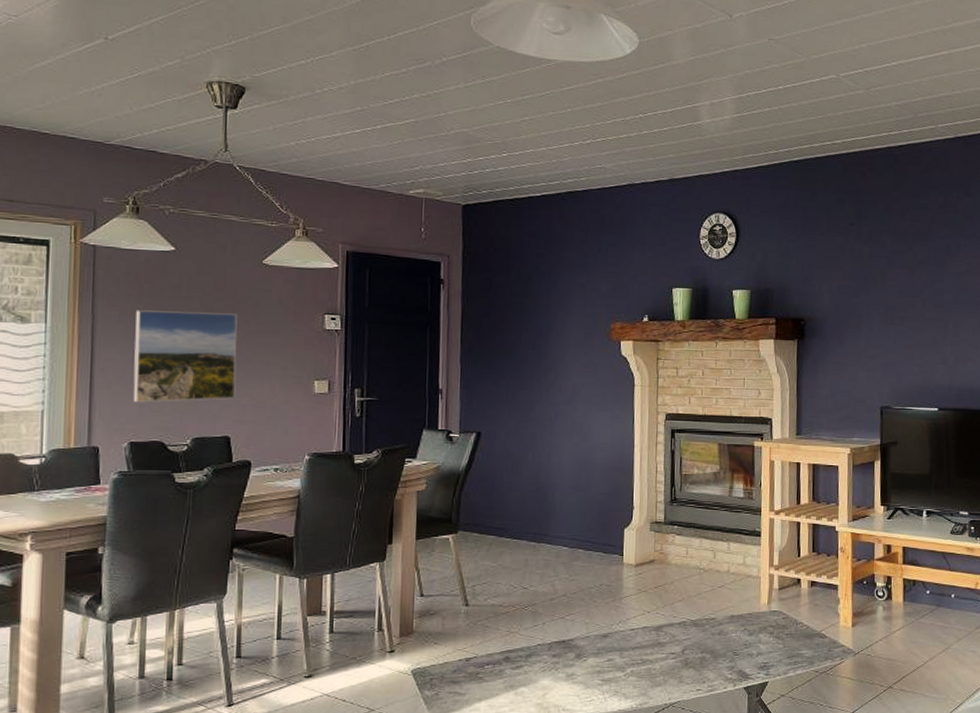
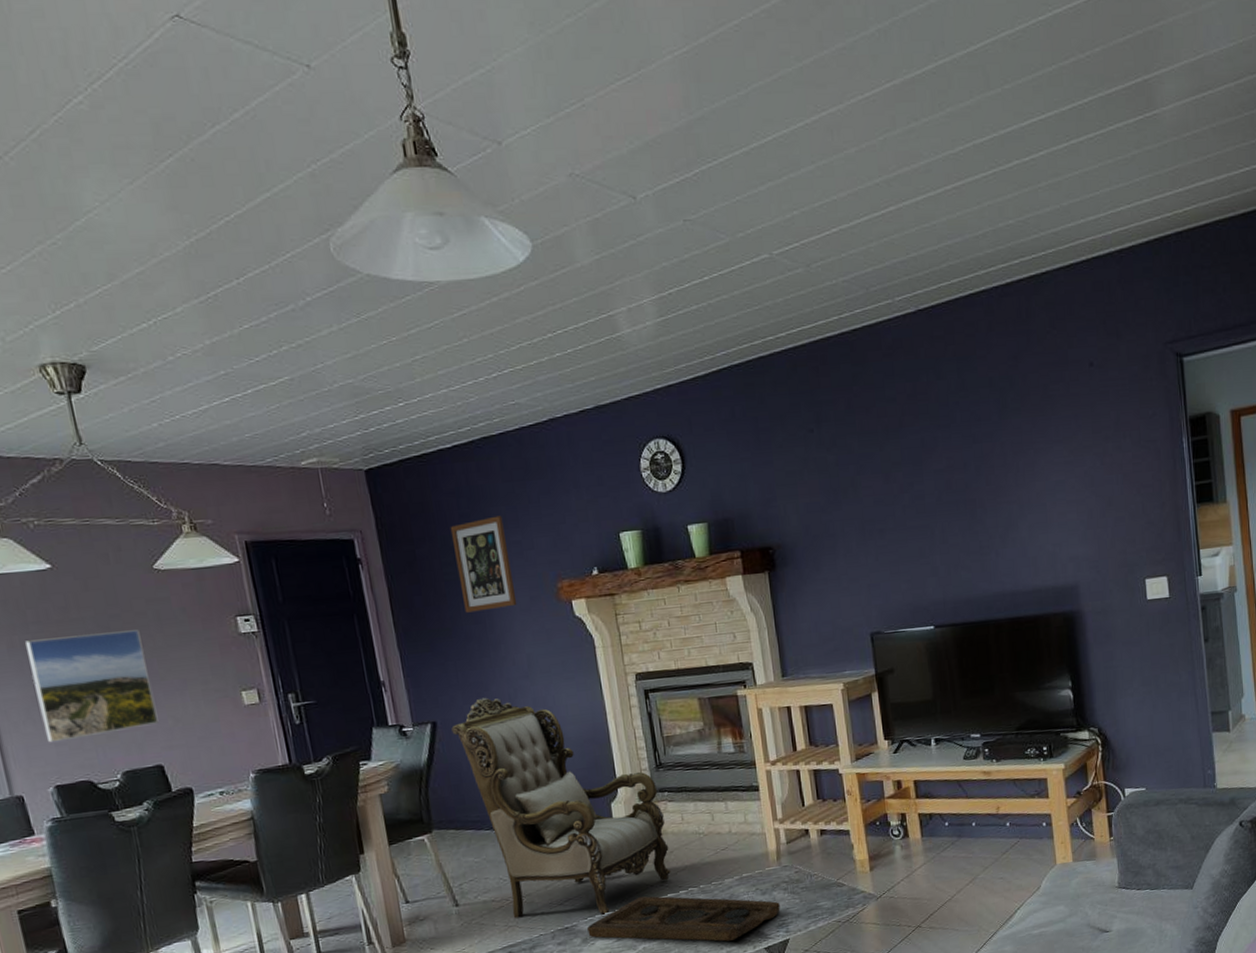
armchair: none [493,416,670,636] -> present [451,697,671,919]
wall art: none [525,259,573,340] -> present [450,515,517,613]
decorative tray: none [582,621,764,676] -> present [587,896,780,942]

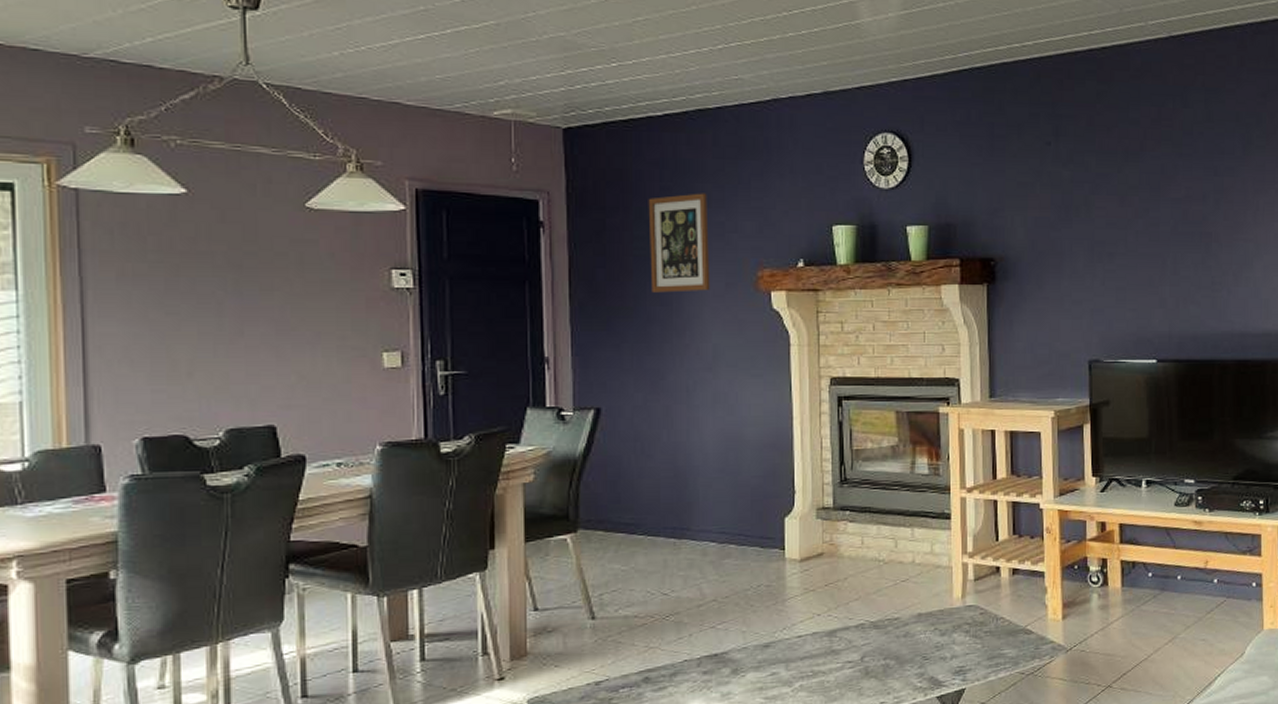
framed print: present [25,630,159,743] -> none [140,270,280,388]
armchair: present [451,697,671,919] -> none [617,387,843,646]
decorative tray: present [587,896,780,942] -> none [740,626,959,686]

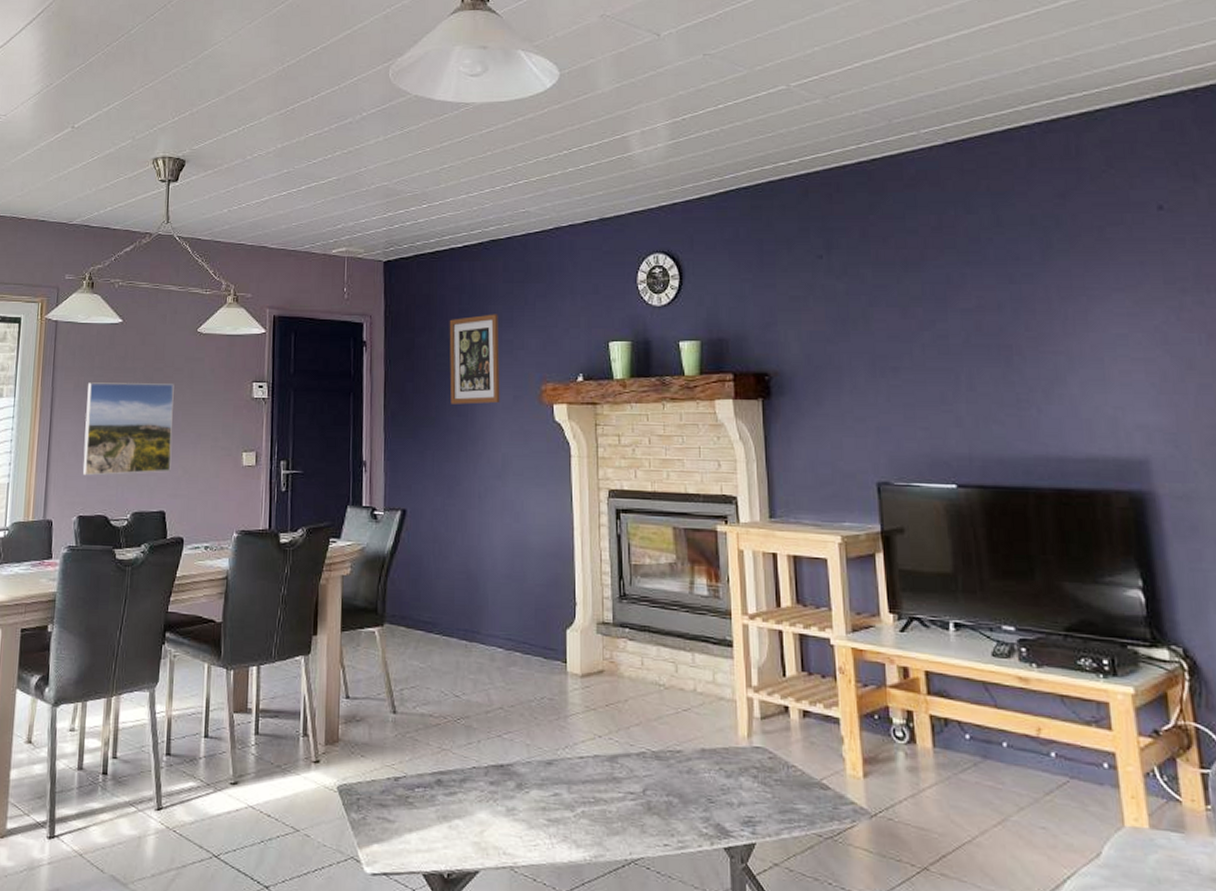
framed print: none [140,270,280,388] -> present [83,382,174,476]

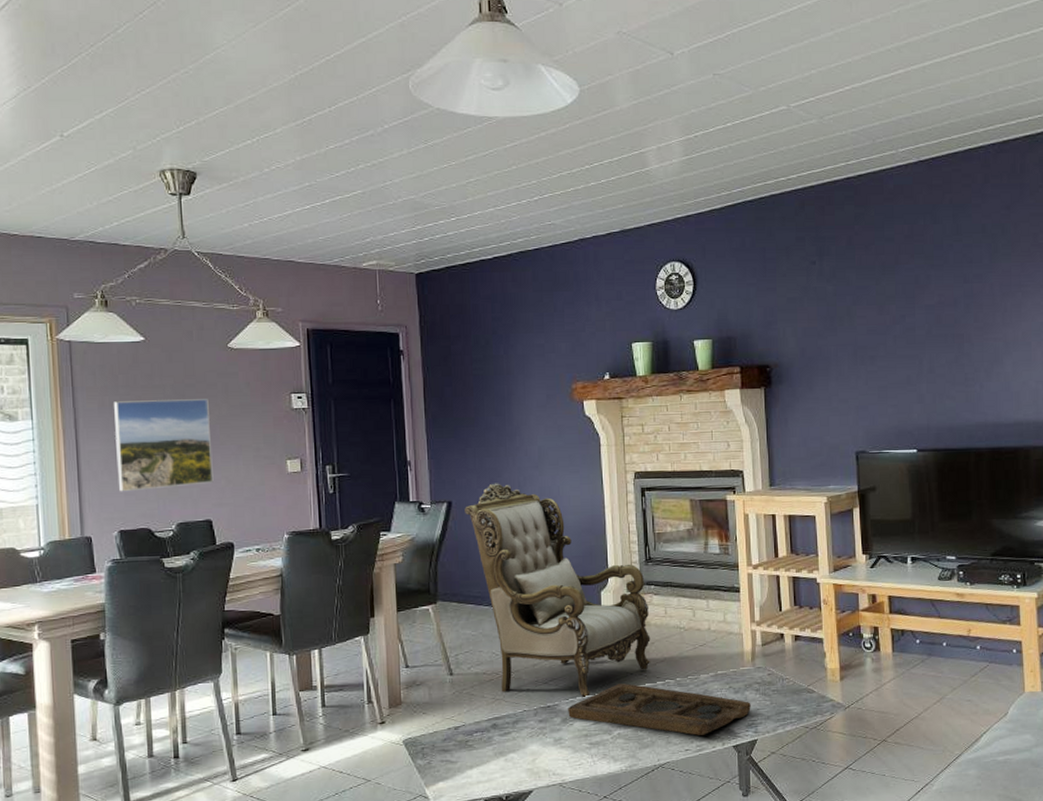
armchair: none [419,492,624,762] -> present [464,483,651,699]
wall art: present [449,314,500,405] -> none [483,321,535,405]
decorative tray: none [524,747,747,828] -> present [568,683,751,736]

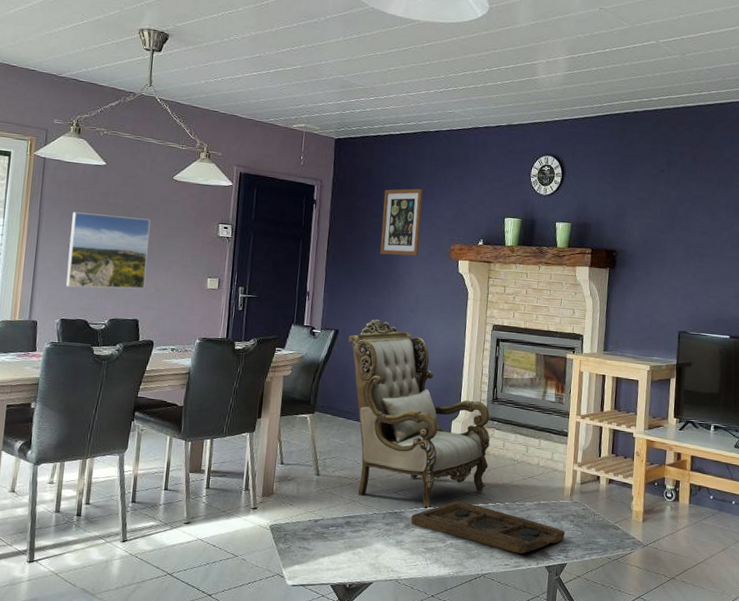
wall art: none [483,321,535,405] -> present [380,188,423,256]

